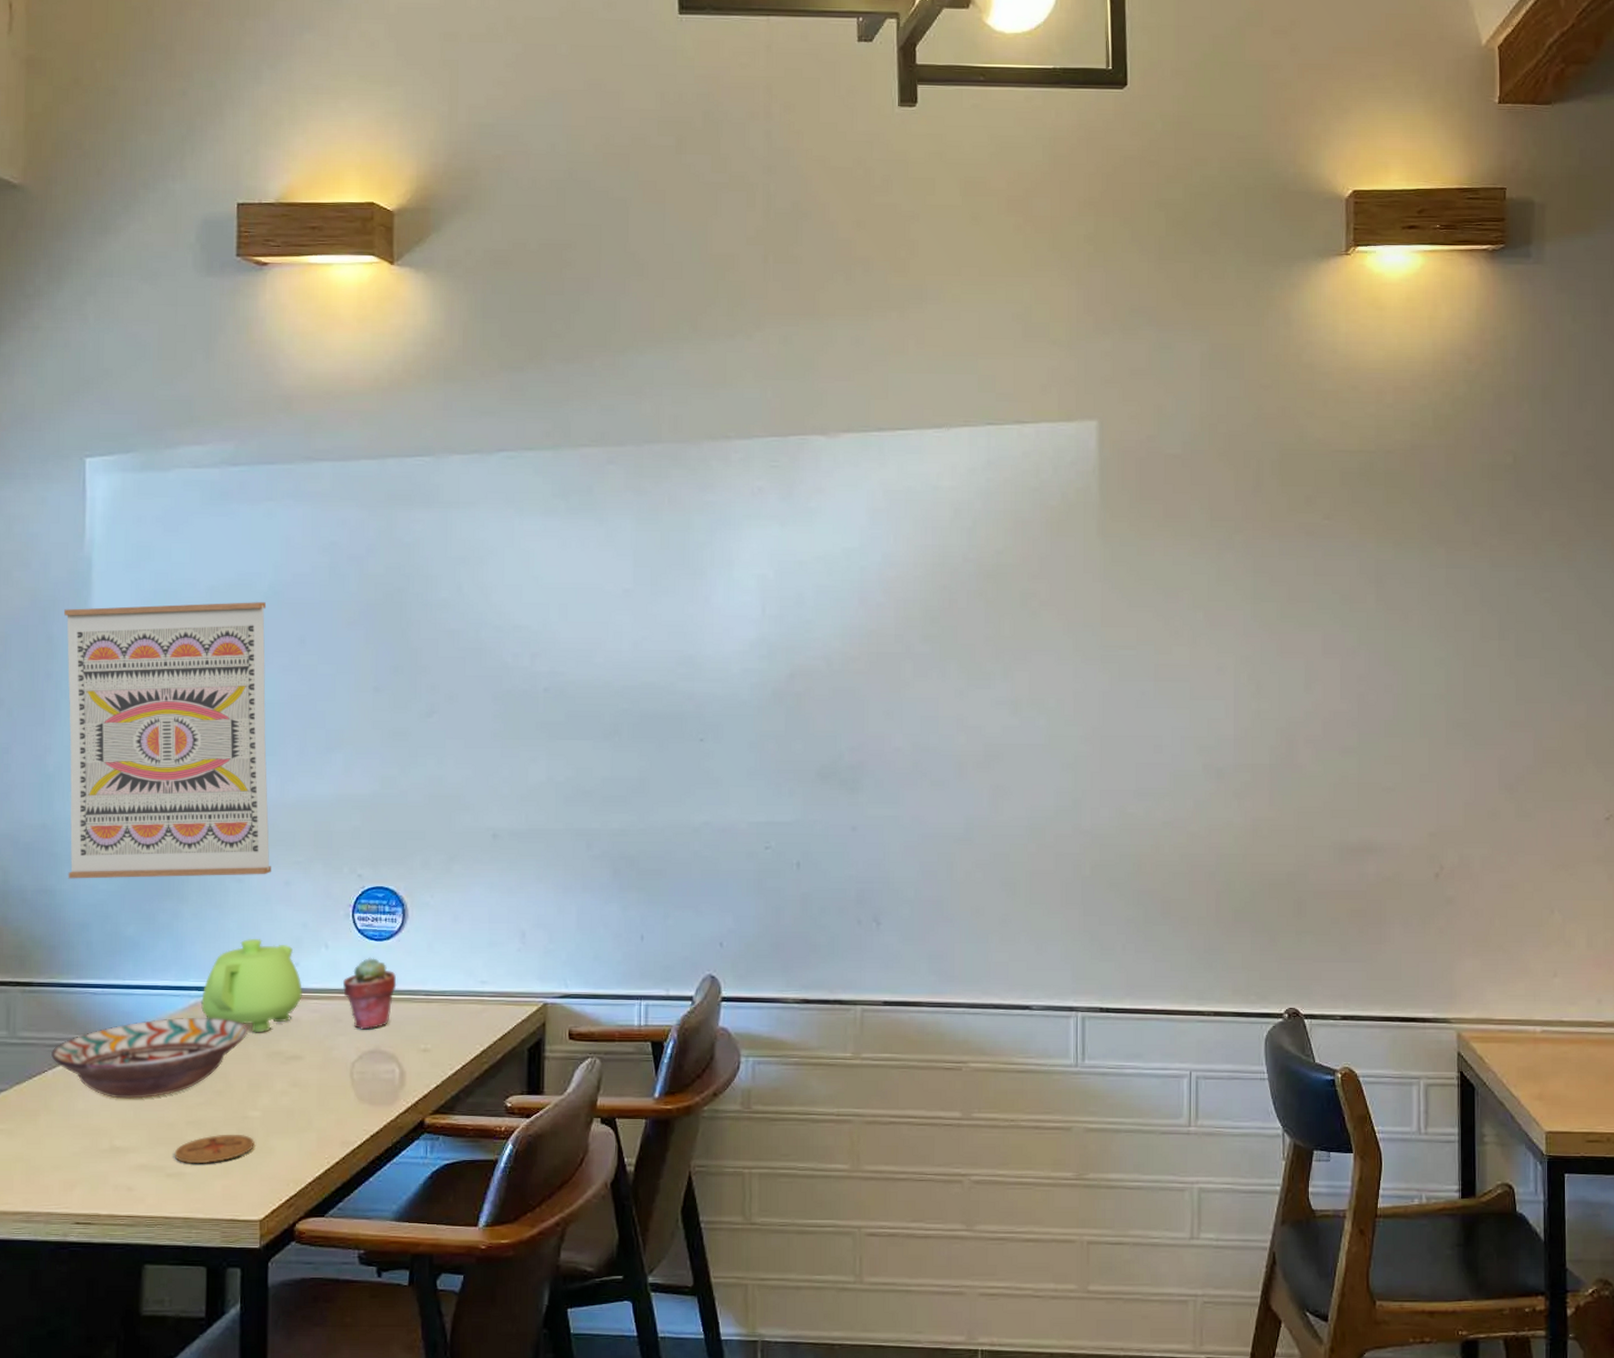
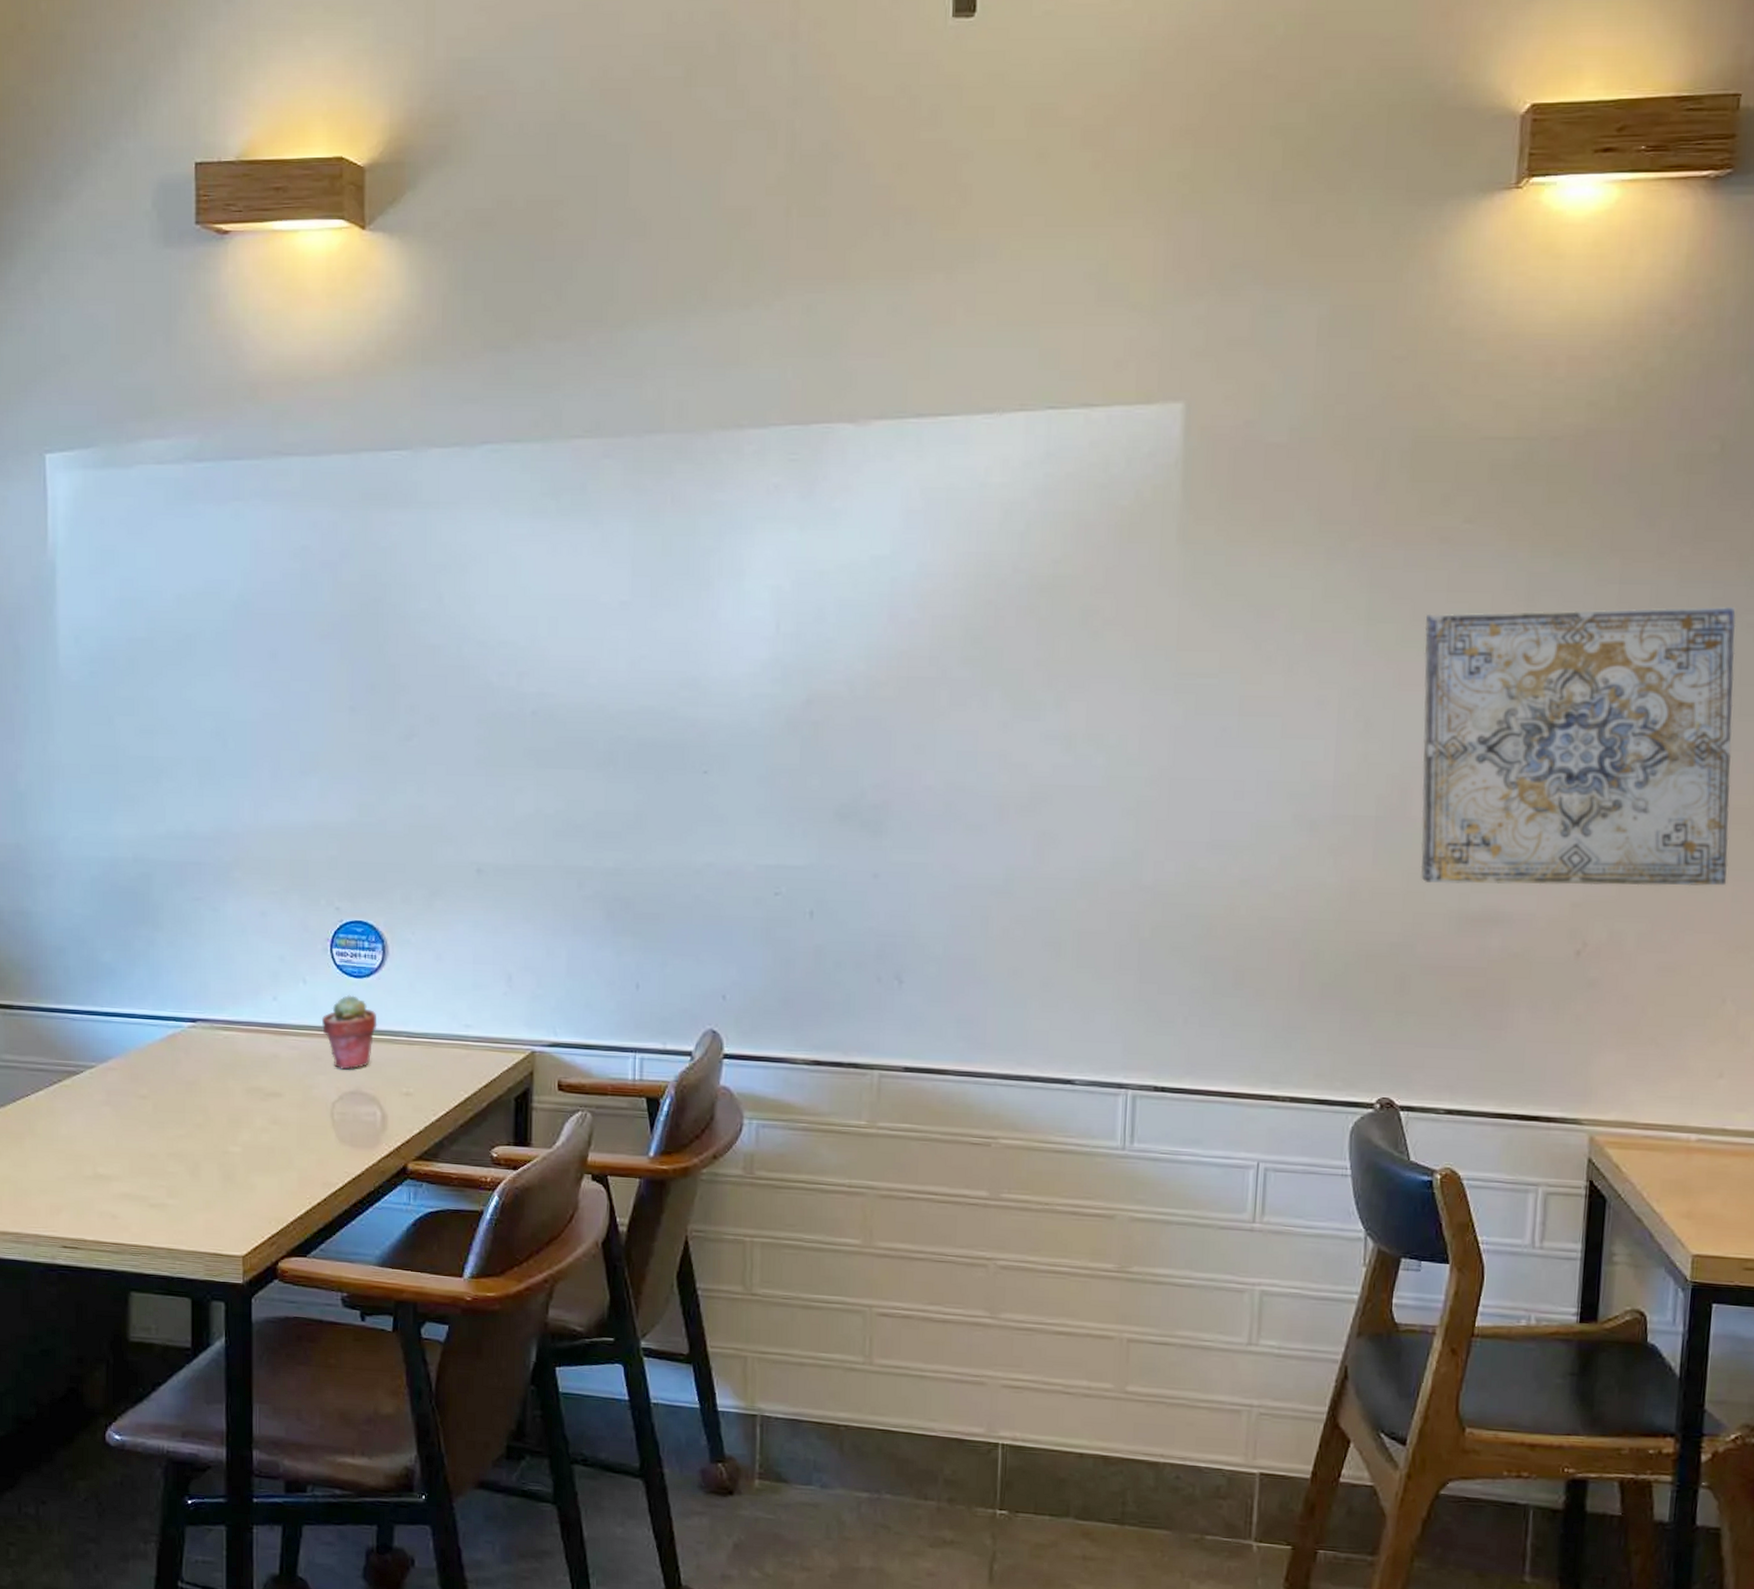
decorative bowl: present [51,1018,249,1099] -> none [34,1048,227,1128]
wall art: present [64,602,271,879] -> none [30,612,246,905]
coaster: present [174,1134,254,1164] -> none [156,1168,235,1197]
teapot: present [201,938,303,1033] -> none [179,969,282,1068]
wall art: none [1298,586,1547,820] -> present [1420,607,1736,886]

